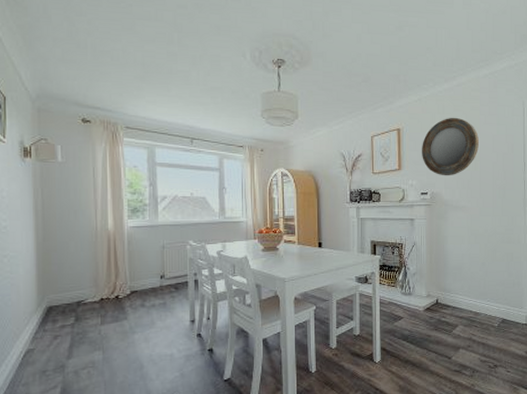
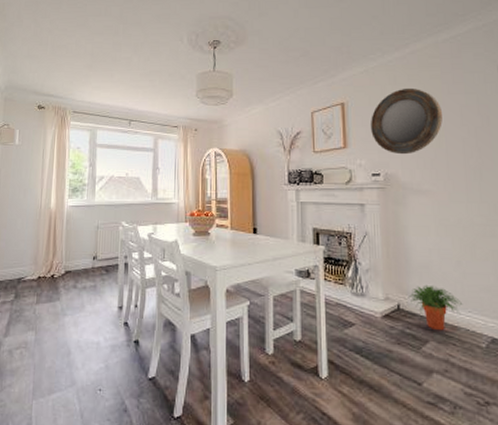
potted plant: none [444,282,483,317] -> present [407,284,462,331]

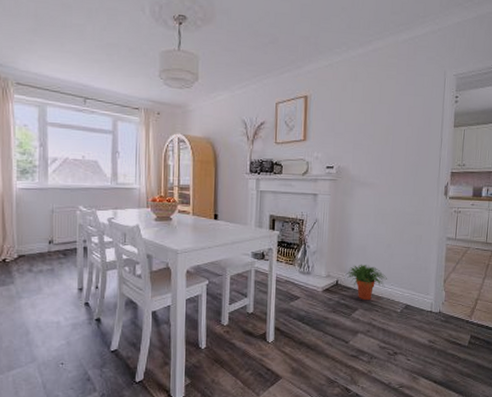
home mirror: present [370,87,442,155] -> none [329,85,393,150]

